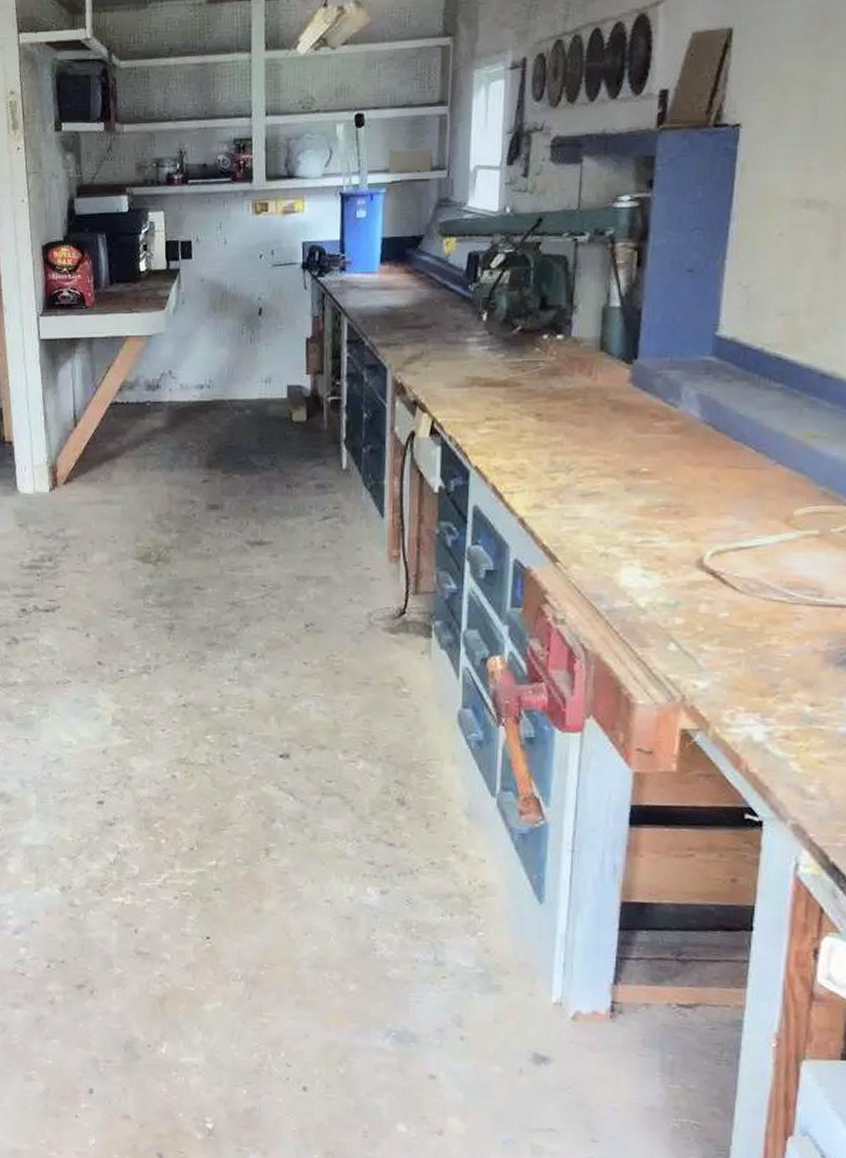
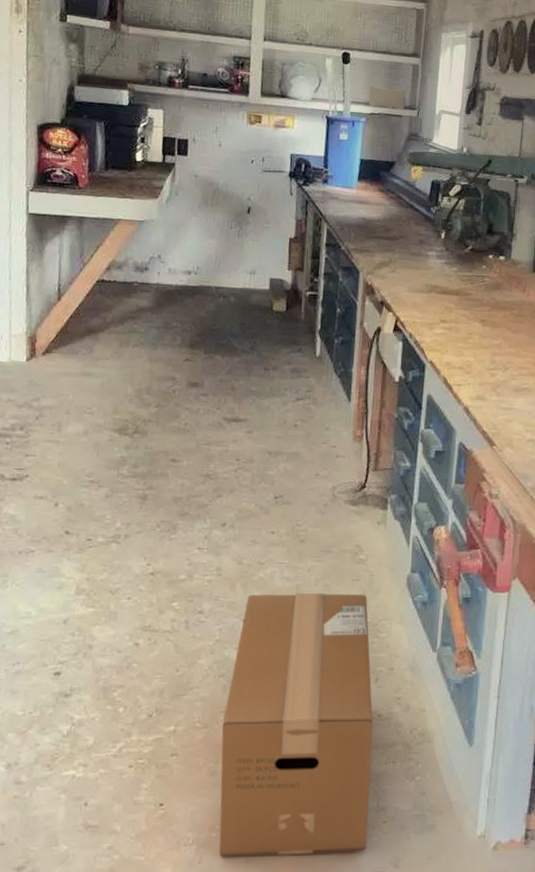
box: none [263,728,426,1006] -> present [219,592,373,857]

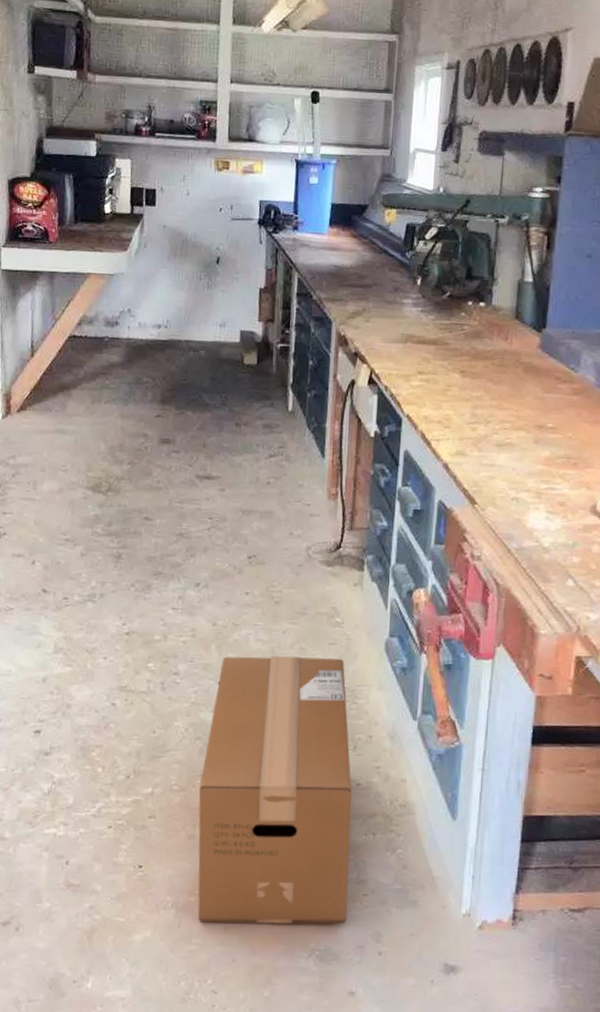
box: present [368,86,406,118] -> none [338,126,378,159]

